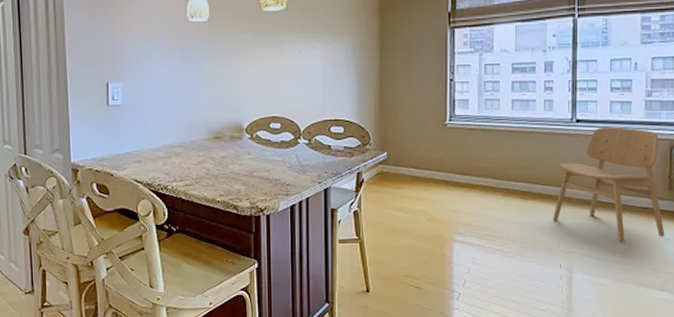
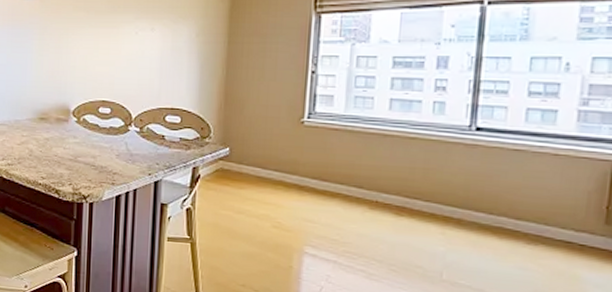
dining chair: present [553,126,665,242] -> none [435,138,596,281]

